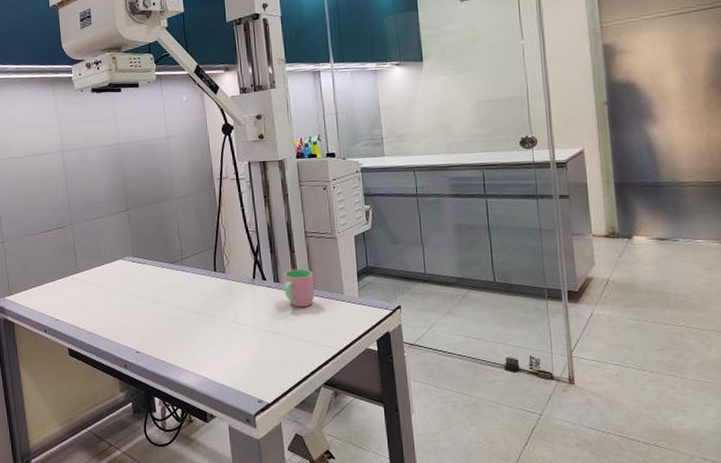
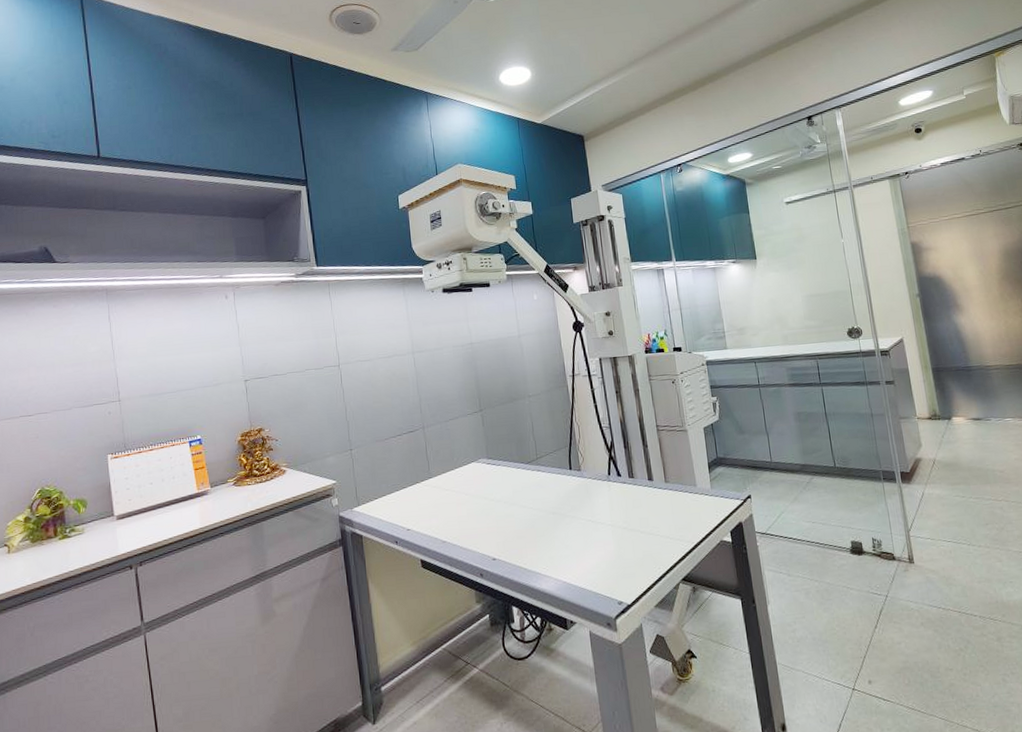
cup: present [284,268,315,308] -> none [638,462,669,503]

